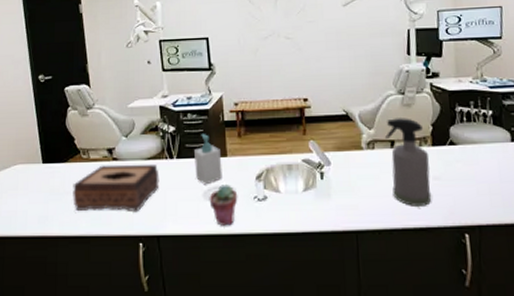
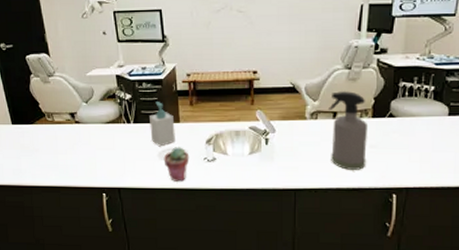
tissue box: present [73,163,160,213] -> none [41,127,119,168]

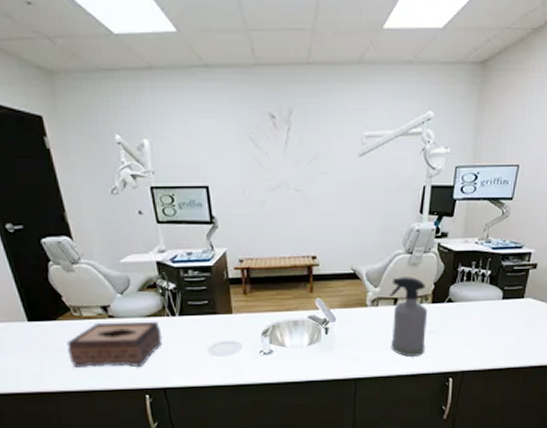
tissue box: none [41,127,119,168] -> present [67,321,163,368]
soap bottle: present [150,102,175,147] -> none [198,291,228,341]
potted succulent: present [163,147,190,182] -> none [215,340,244,378]

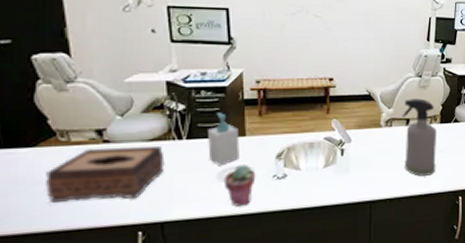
soap bottle: none [198,291,228,341] -> present [208,113,240,166]
potted succulent: none [215,340,244,378] -> present [223,164,256,206]

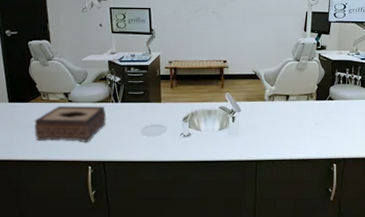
soap bottle: present [208,113,240,166] -> none [135,84,157,124]
potted succulent: present [223,164,256,206] -> none [145,124,168,155]
spray bottle: present [401,98,437,176] -> none [282,78,314,144]

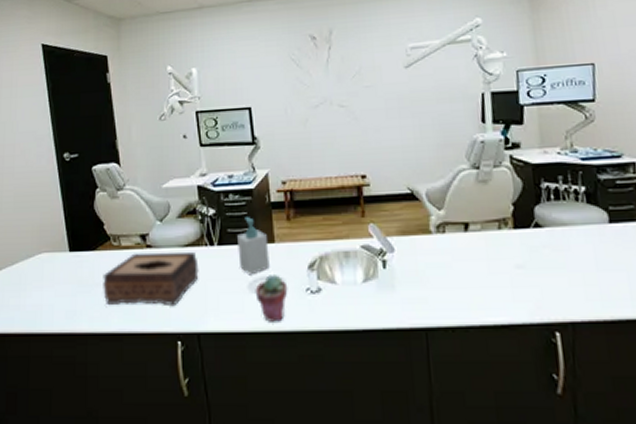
soap bottle: none [135,84,157,124] -> present [237,217,270,275]
potted succulent: none [145,124,168,155] -> present [255,275,288,322]

